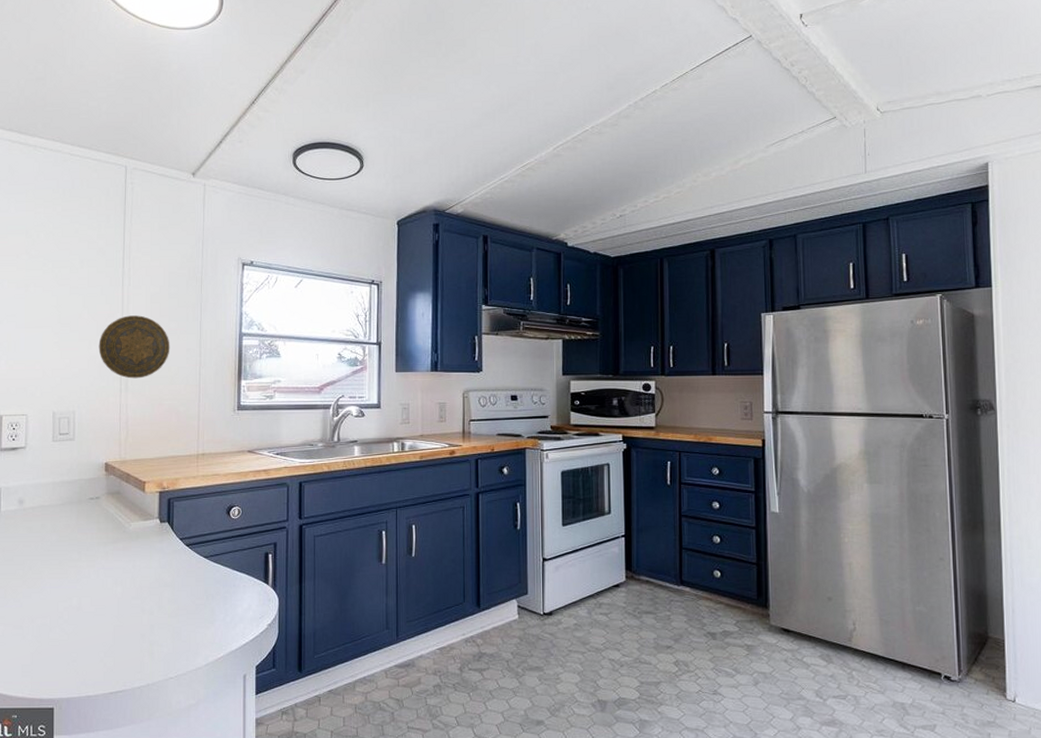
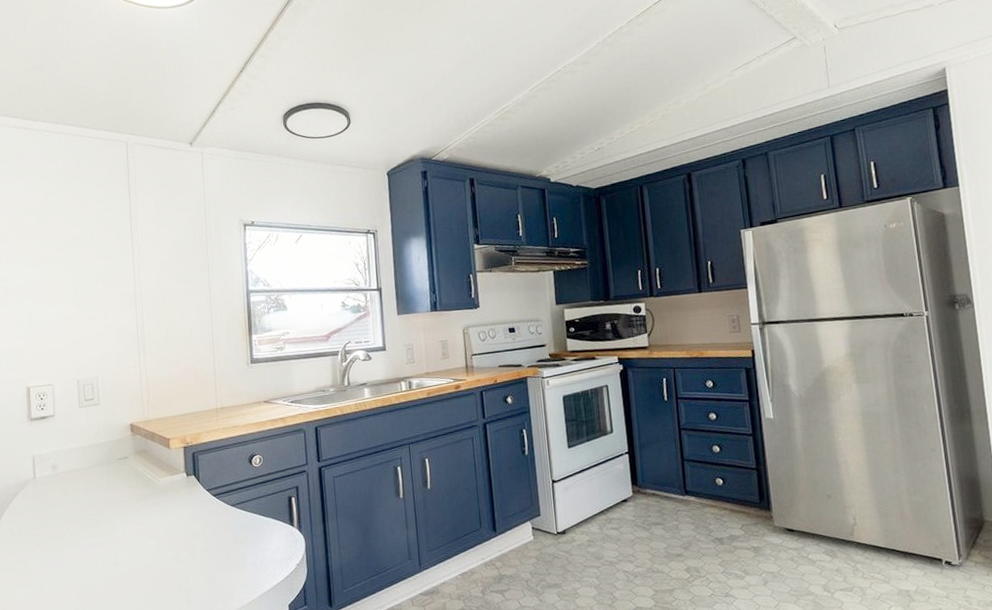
decorative plate: present [98,315,170,379] -> none [114,281,183,343]

